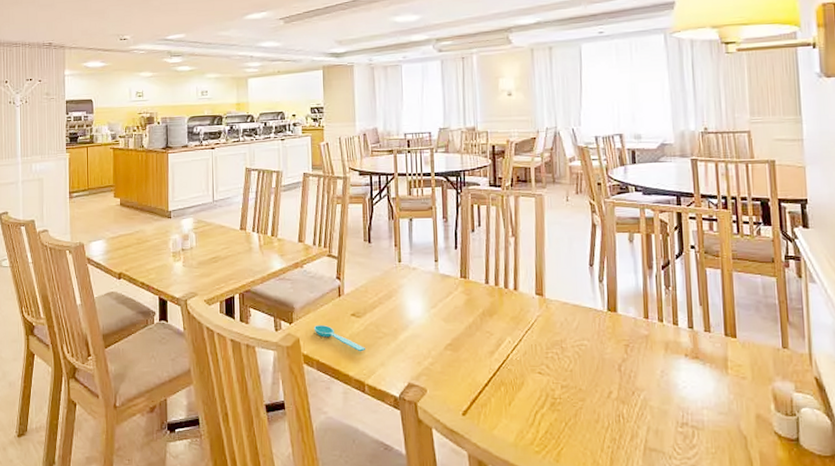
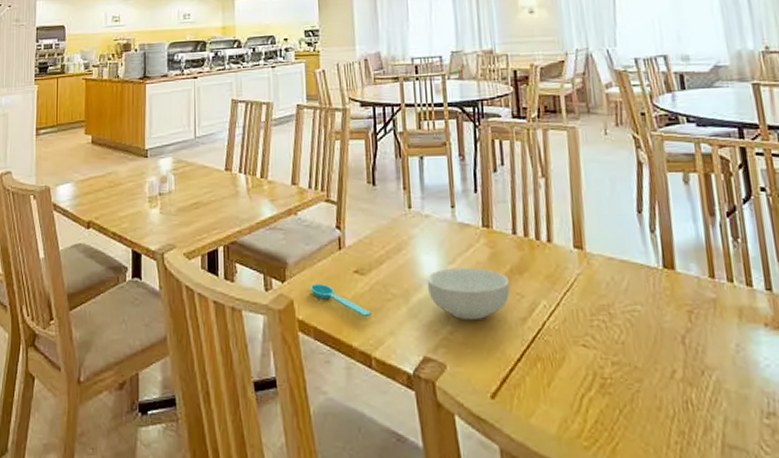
cereal bowl: none [412,311,482,354] -> present [426,268,510,321]

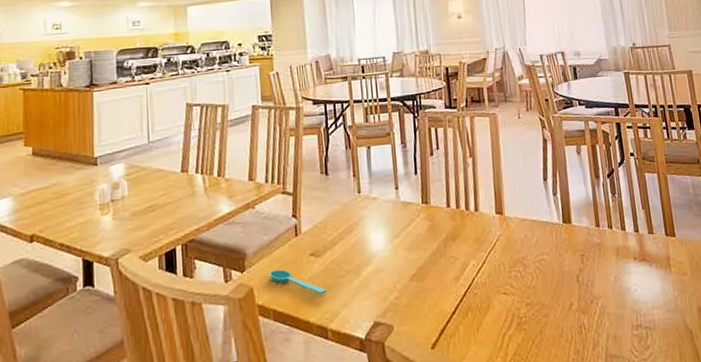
cereal bowl: present [426,268,510,321] -> none [375,239,446,285]

